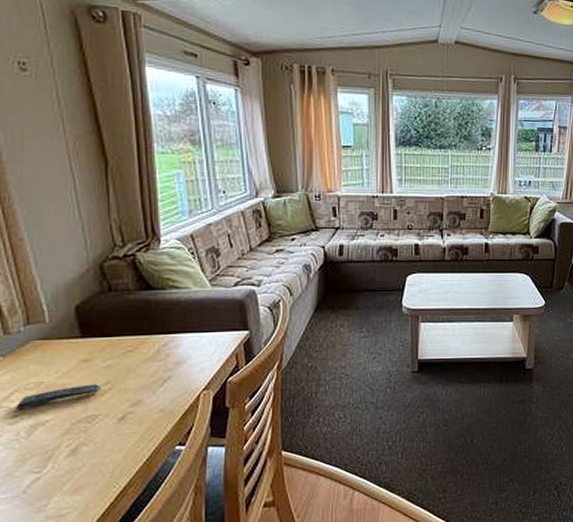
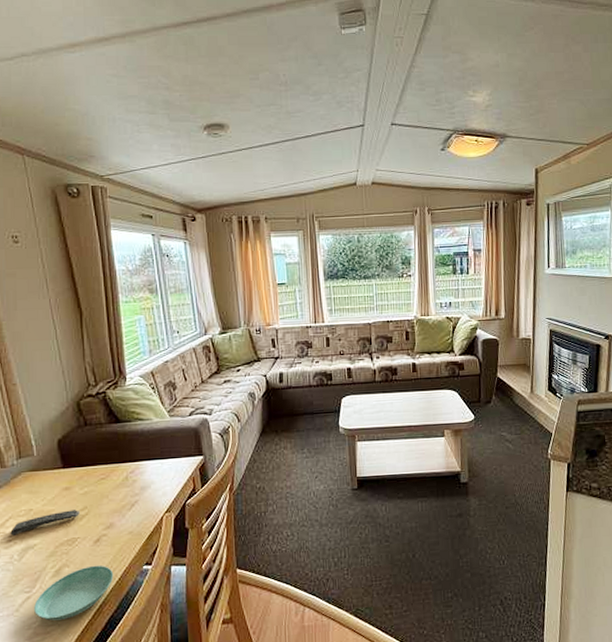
saucer: none [45,444,141,503] -> present [34,565,114,621]

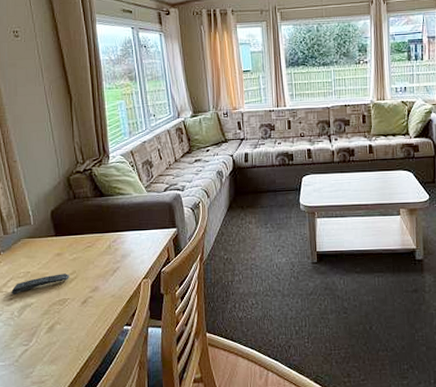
saucer: present [34,565,114,621] -> none [31,323,99,372]

